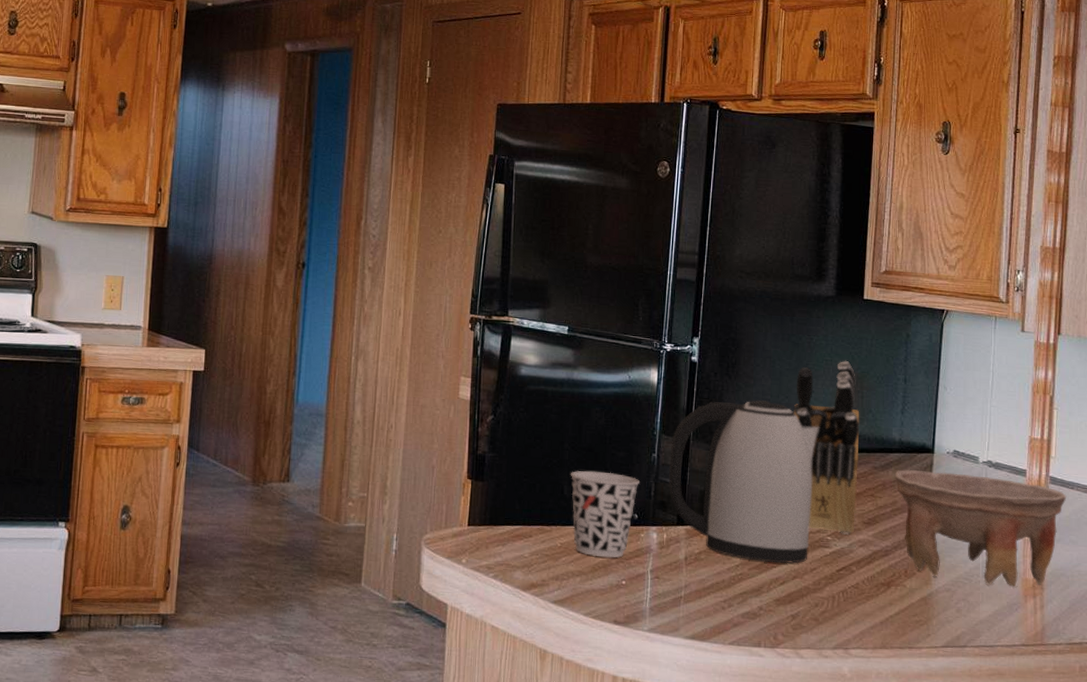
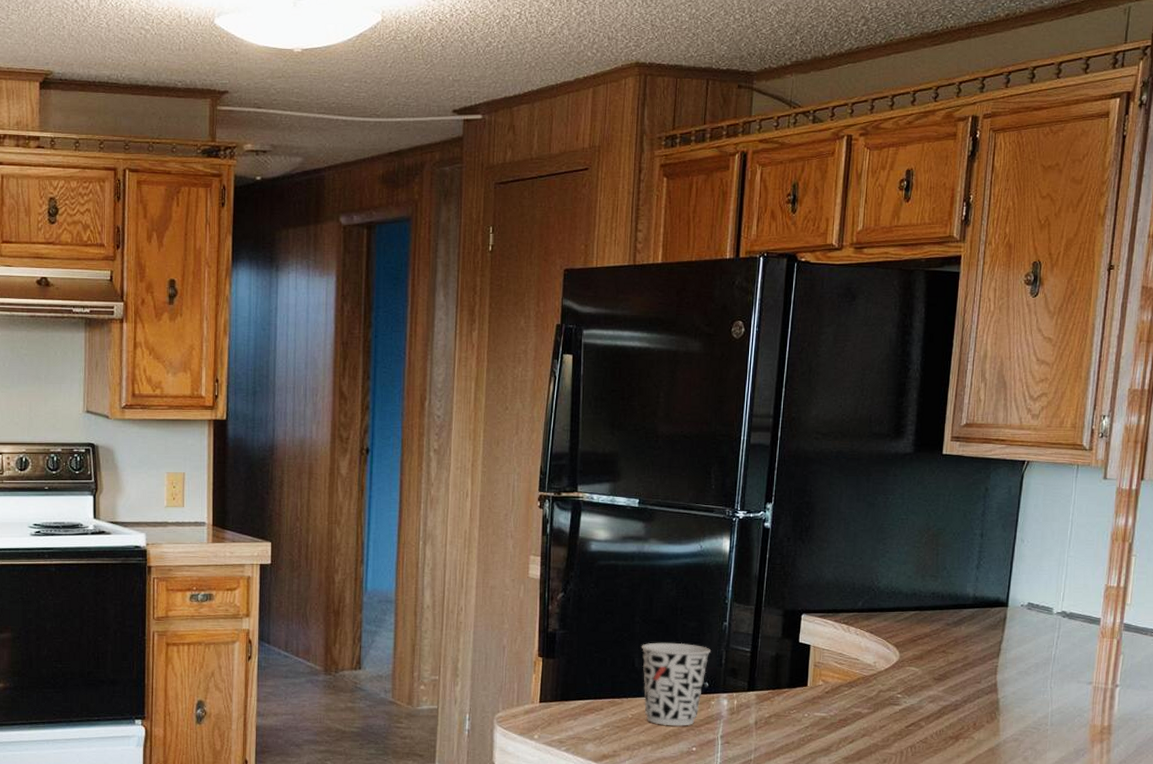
kettle: present [668,399,819,564] -> none [739,562,893,723]
knife block: present [793,361,860,535] -> none [867,519,934,691]
bowl: present [895,469,1067,587] -> none [968,624,1140,733]

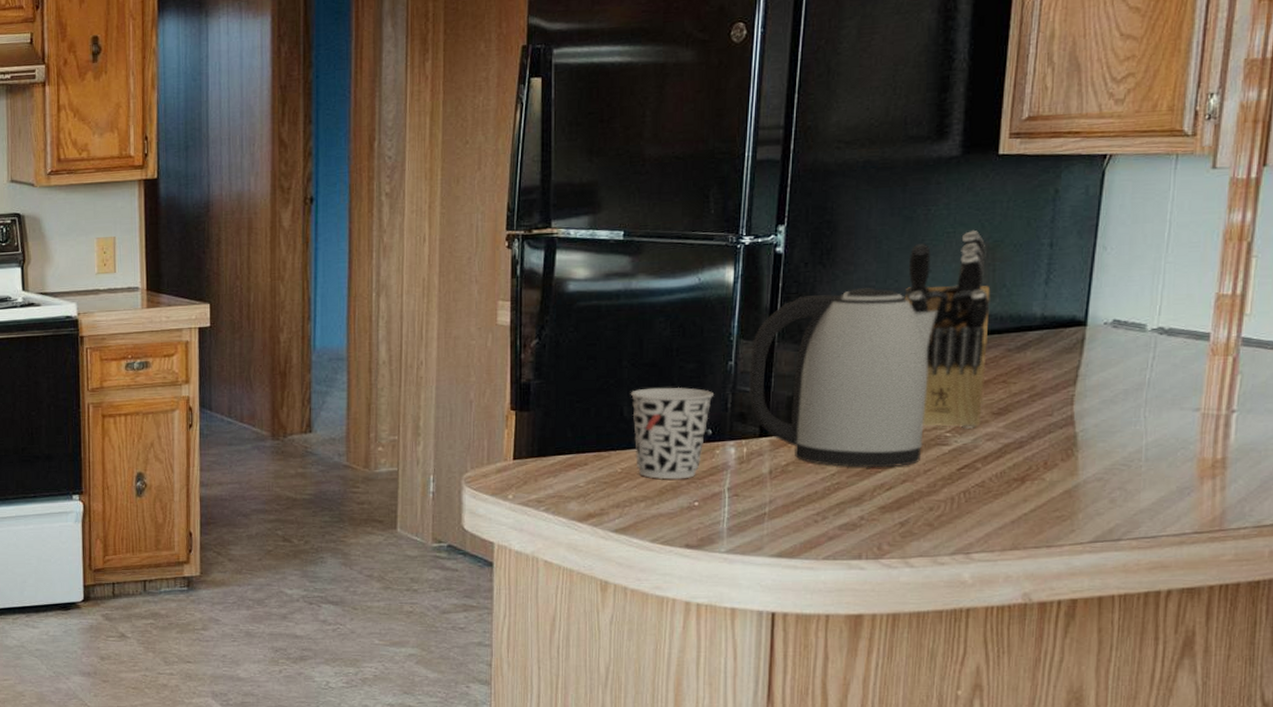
kettle: none [739,562,893,723] -> present [748,287,937,468]
knife block: none [867,519,934,691] -> present [904,231,991,429]

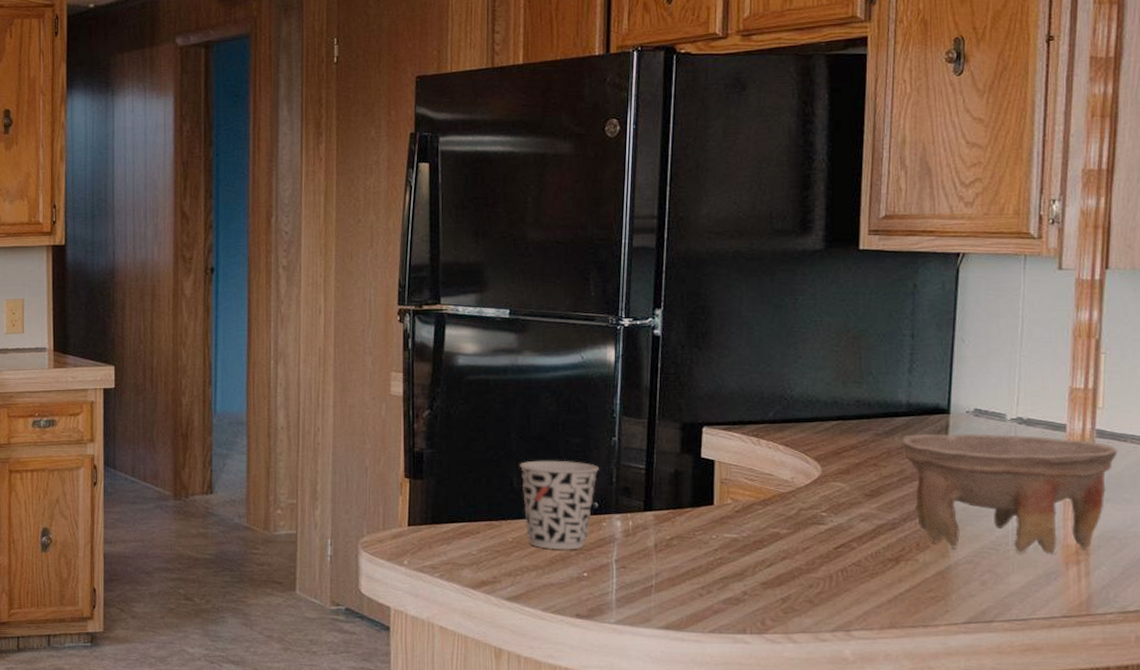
kettle: present [748,287,937,468] -> none [631,370,809,545]
knife block: present [904,231,991,429] -> none [777,320,858,509]
bowl: none [1035,346,1264,470] -> present [903,433,1118,554]

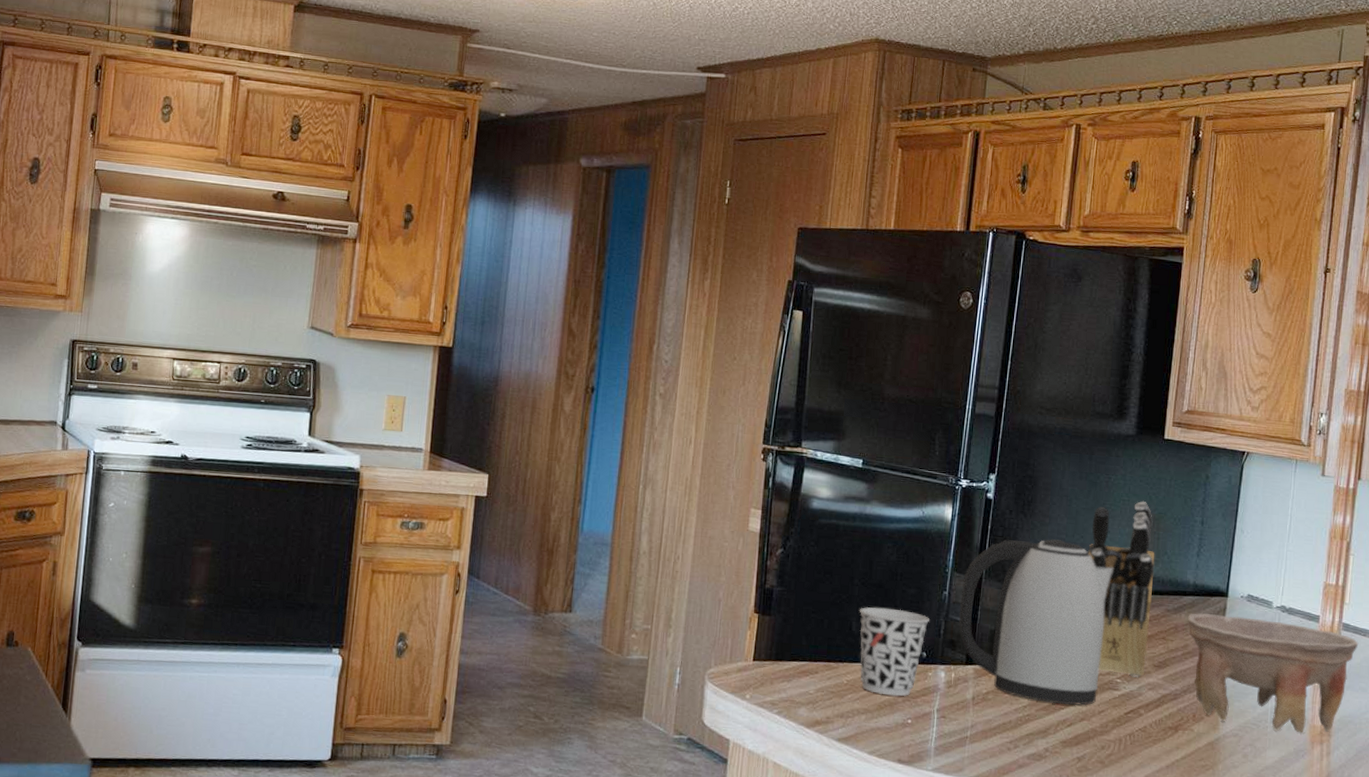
kettle: none [631,370,809,545] -> present [958,538,1113,706]
knife block: none [777,320,858,509] -> present [1088,501,1155,678]

